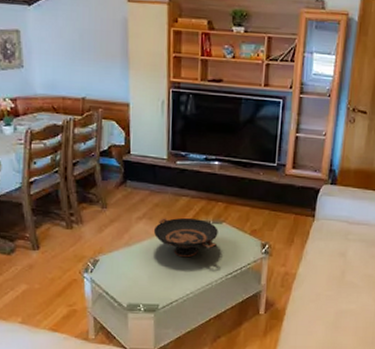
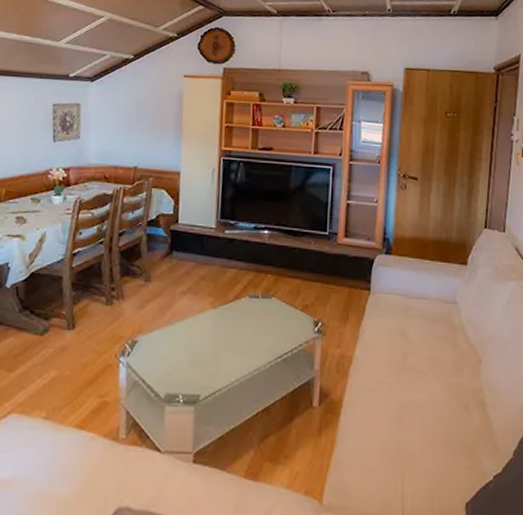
decorative bowl: present [153,217,218,258] -> none [197,291,267,338]

